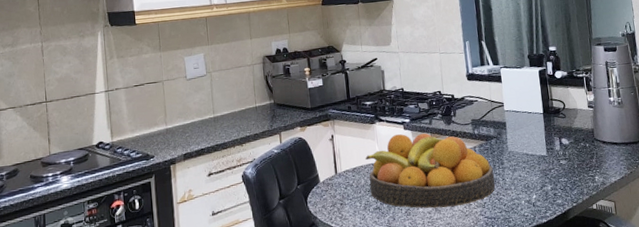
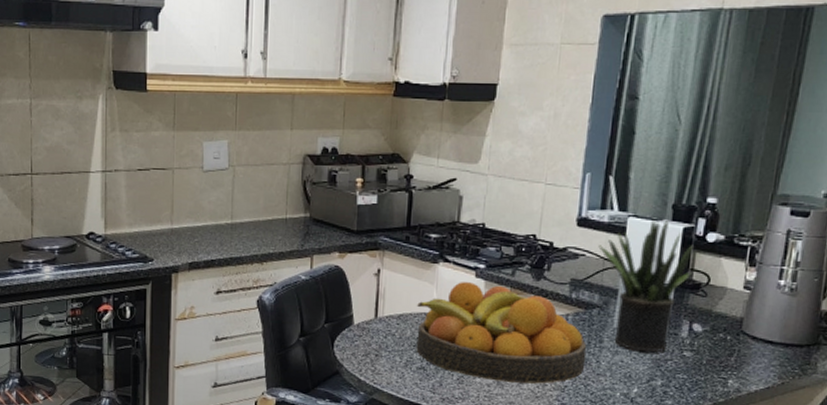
potted plant: none [485,67,552,166] -> present [598,220,695,352]

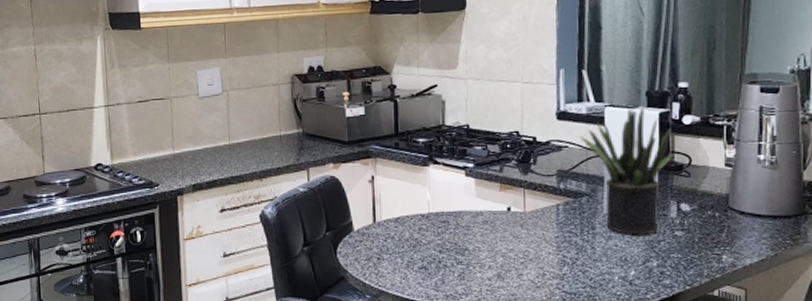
fruit bowl: present [416,282,587,384] -> none [413,181,581,276]

